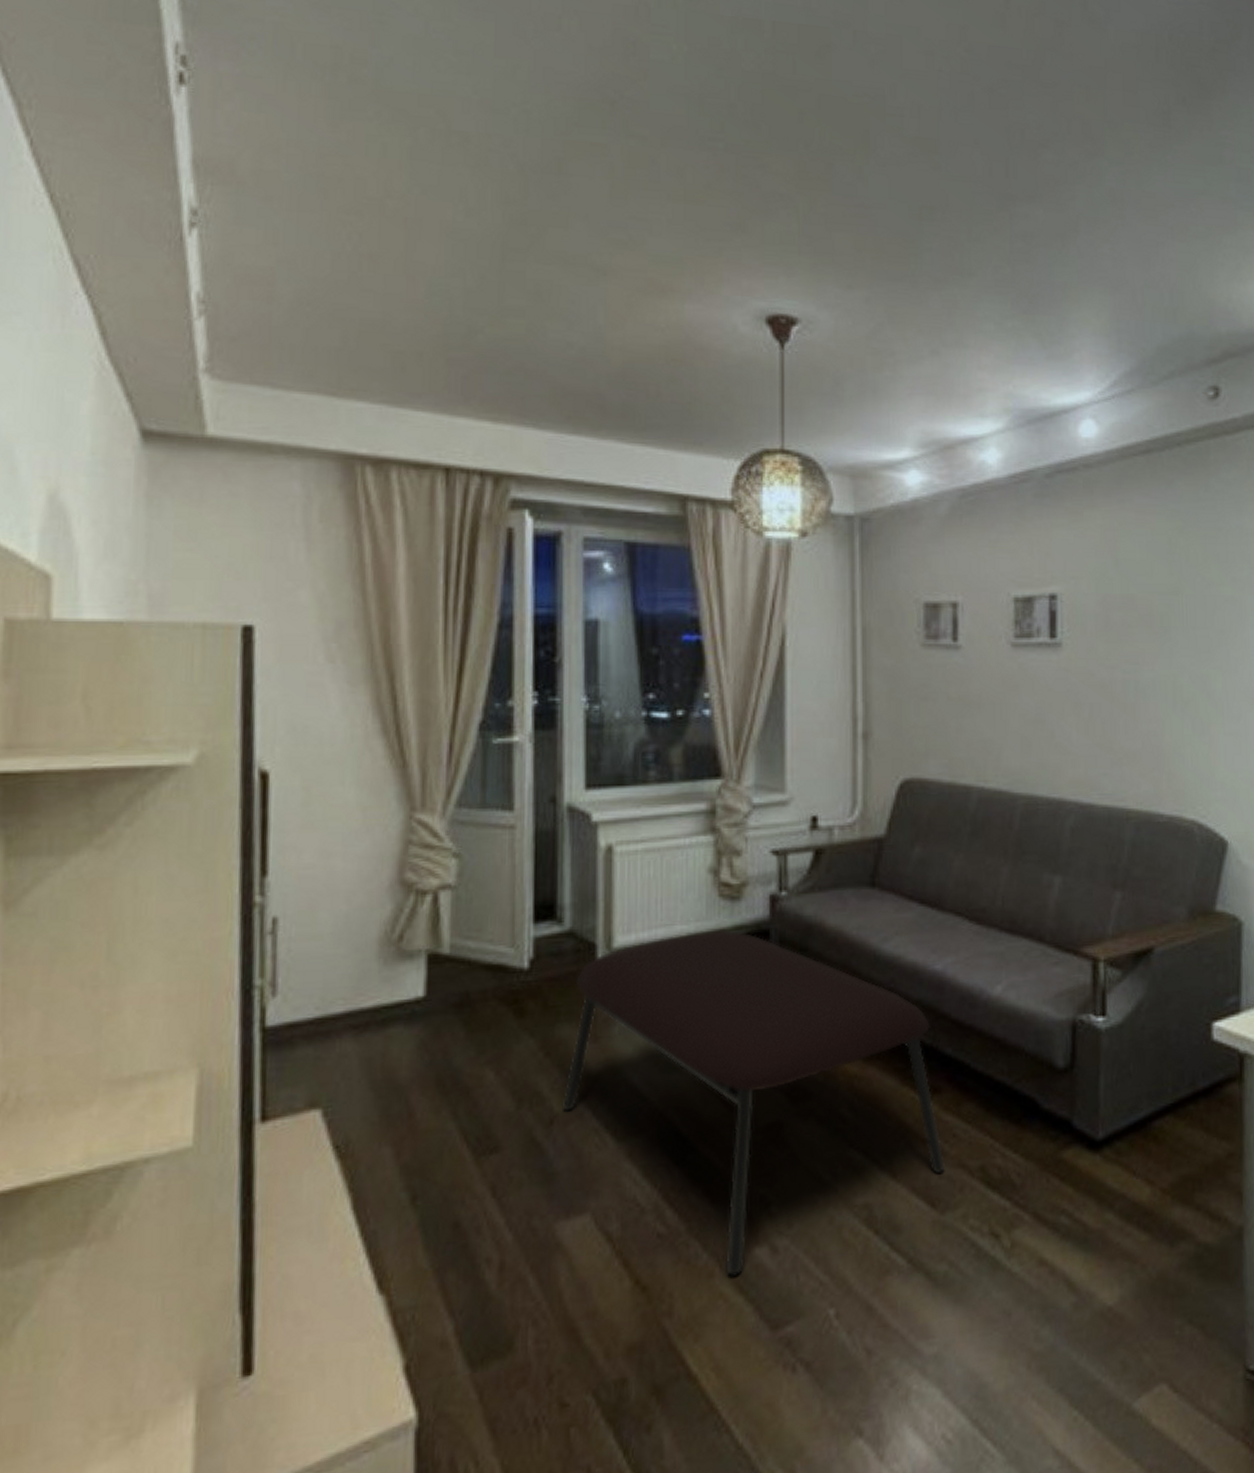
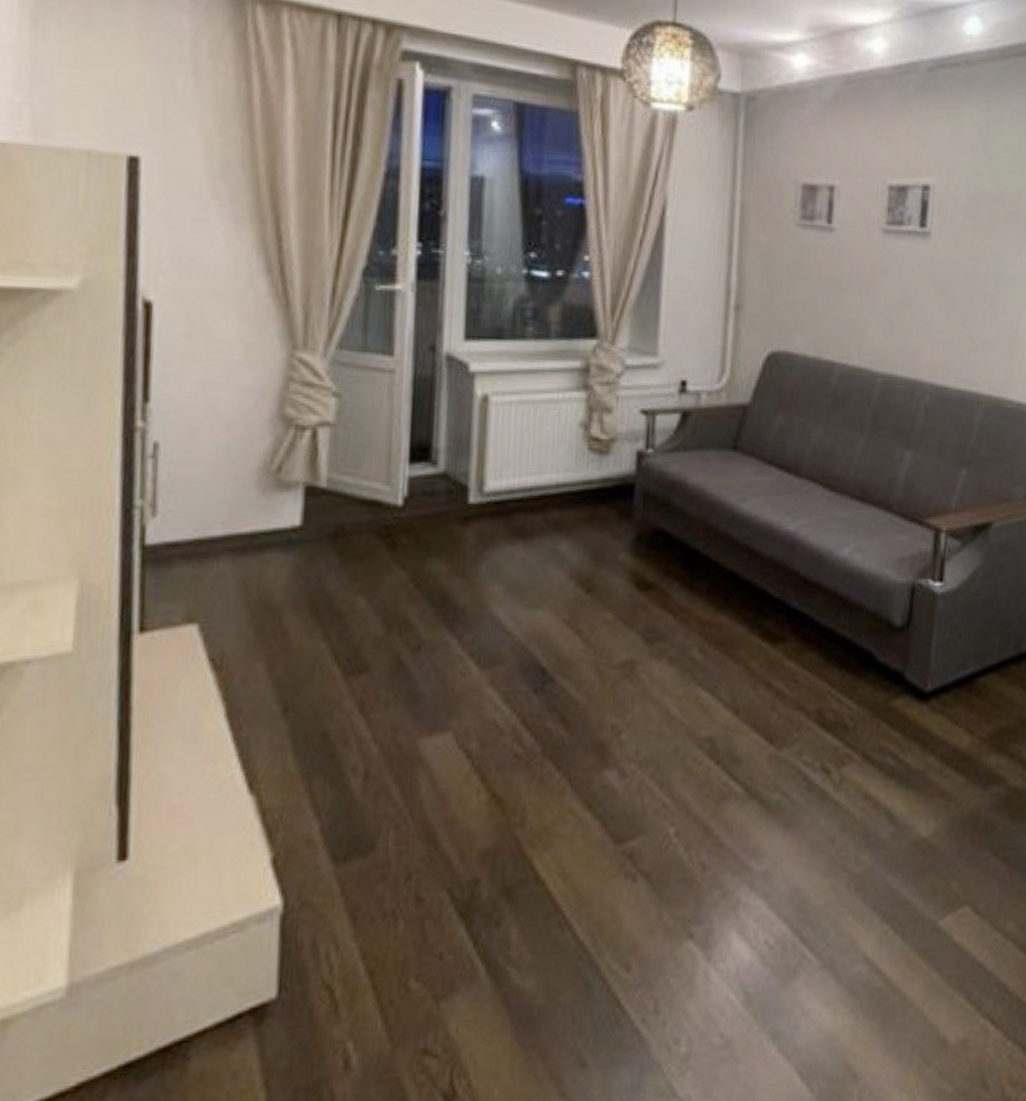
coffee table: present [561,929,946,1277] -> none [429,481,786,795]

